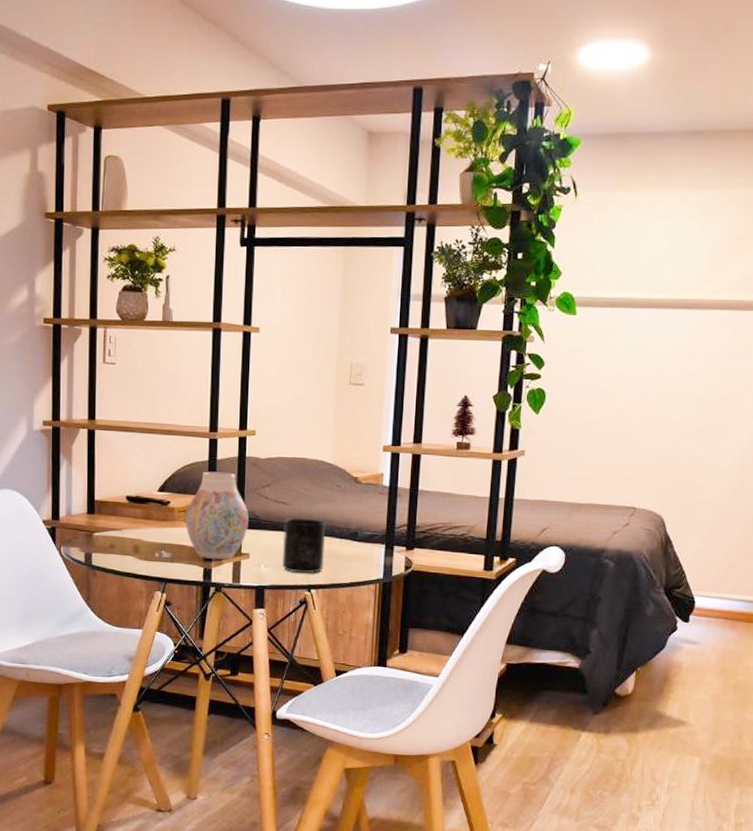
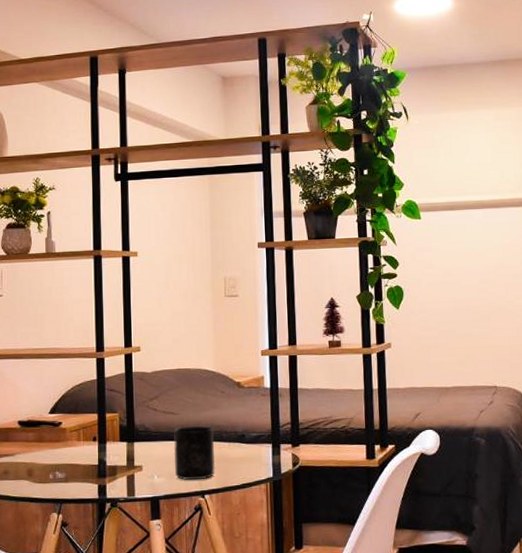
vase: present [185,471,249,559] -> none [77,388,139,475]

